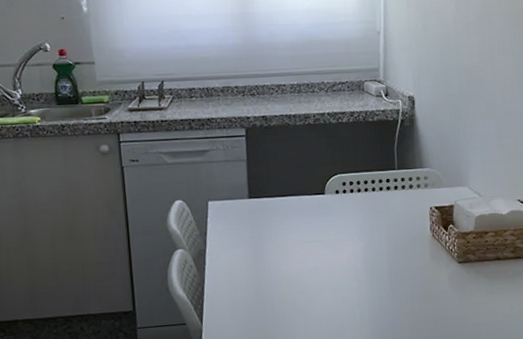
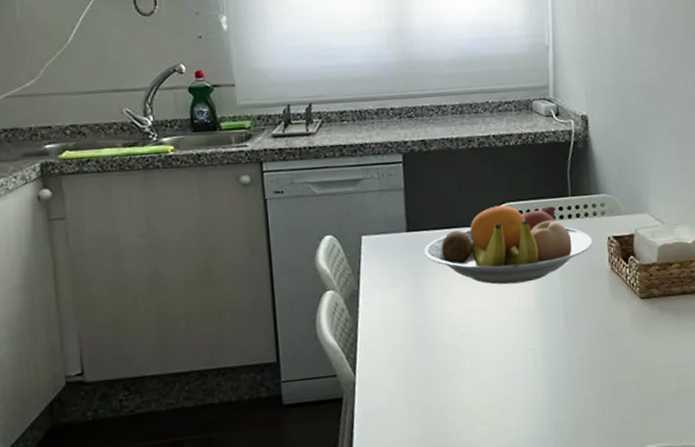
fruit bowl: none [264,174,416,248] -> present [424,203,593,285]

